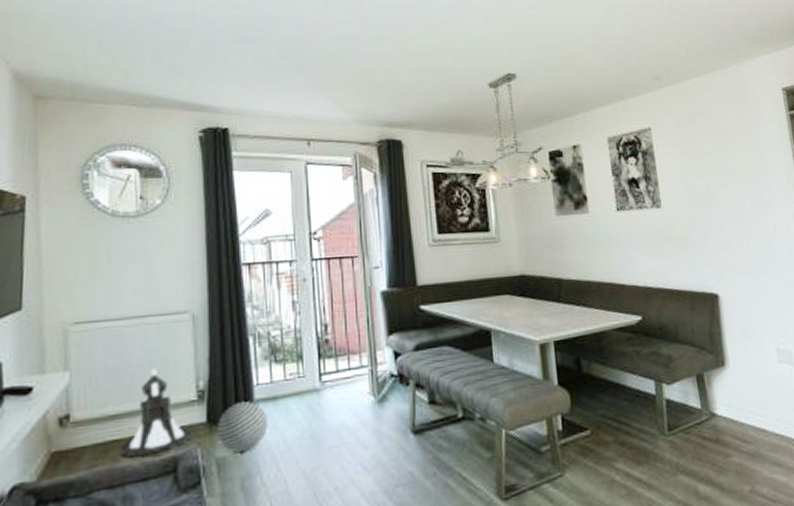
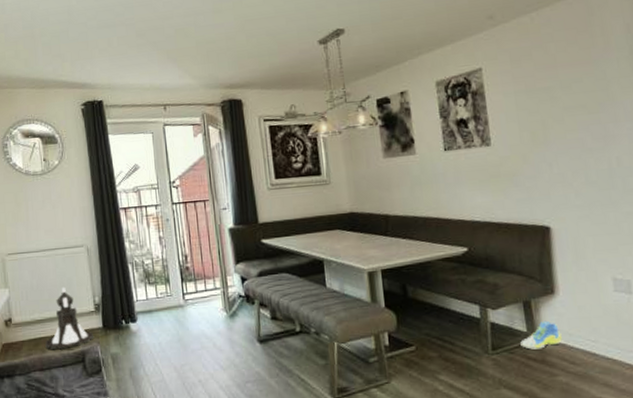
decorative ball: present [217,401,268,452] -> none [110,313,146,350]
sneaker: none [695,395,734,428] -> present [520,320,562,350]

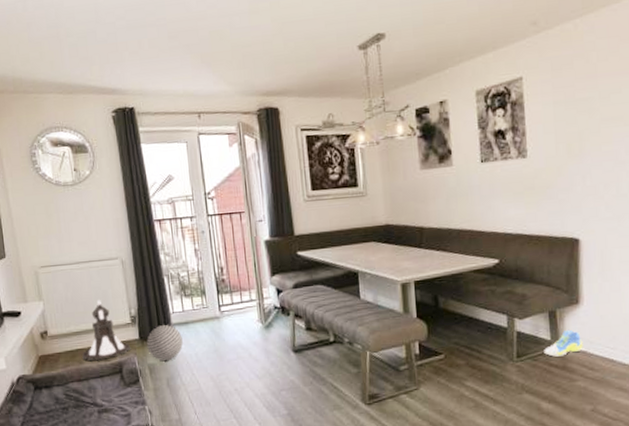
decorative ball: none [110,313,146,350] -> present [146,325,183,361]

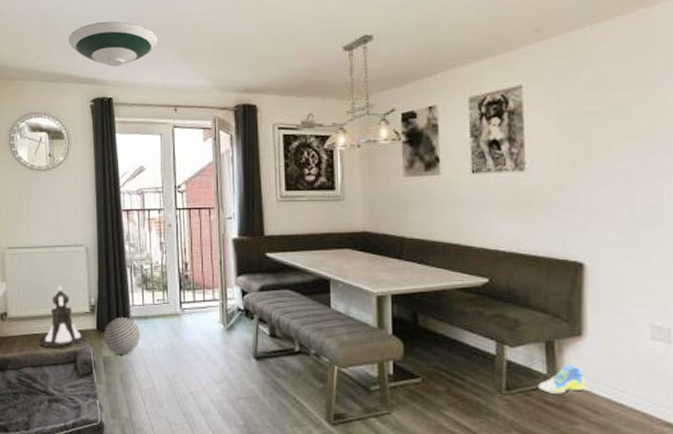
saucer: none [83,27,175,76] -> present [69,21,157,67]

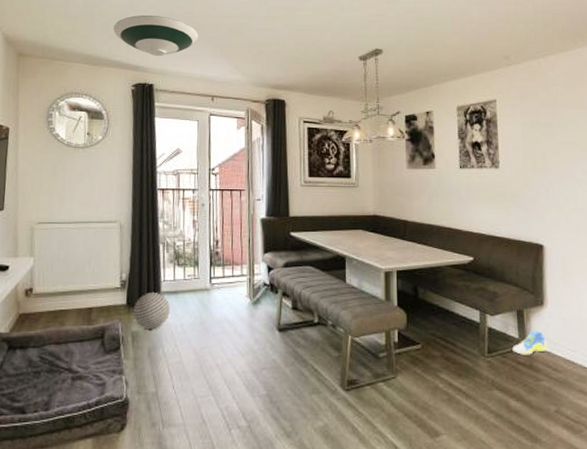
lantern: present [38,286,88,347] -> none [65,261,117,323]

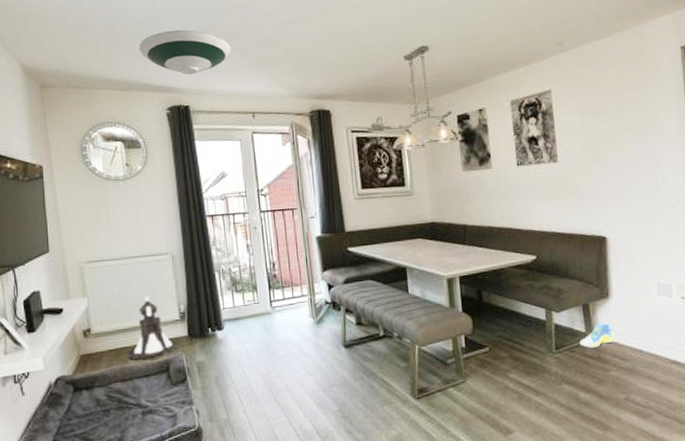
lantern: none [65,261,117,323] -> present [127,296,180,359]
decorative ball: present [133,293,170,329] -> none [196,321,233,358]

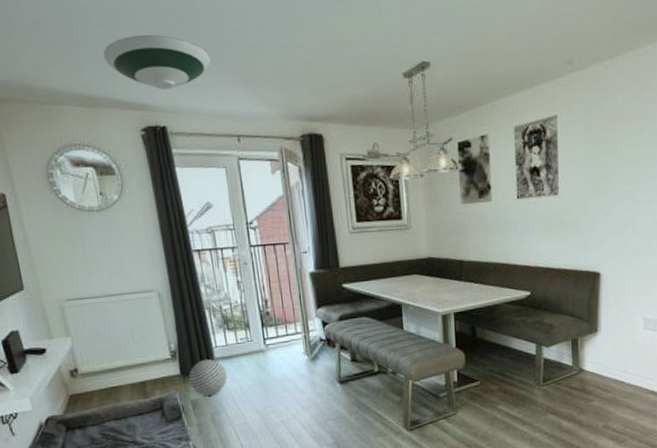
lantern: present [127,296,180,359] -> none [118,335,172,399]
decorative ball: none [196,321,233,358] -> present [188,359,227,396]
sneaker: present [580,321,615,348] -> none [566,355,599,380]

